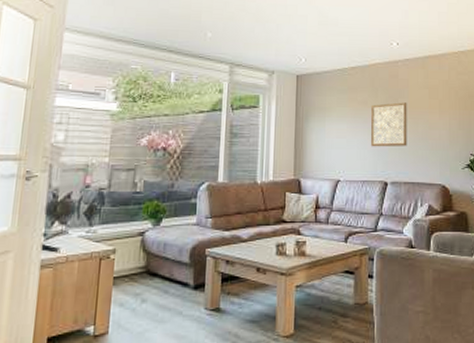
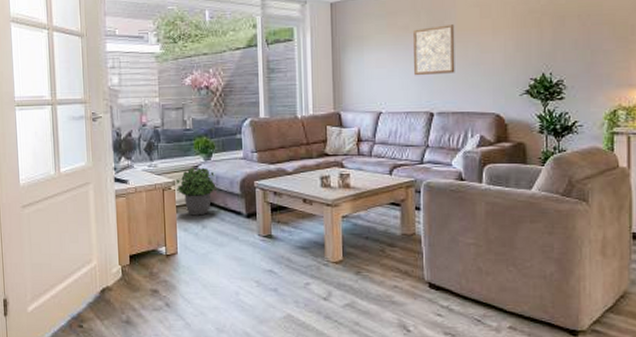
potted plant: none [116,233,165,288] -> present [176,167,218,216]

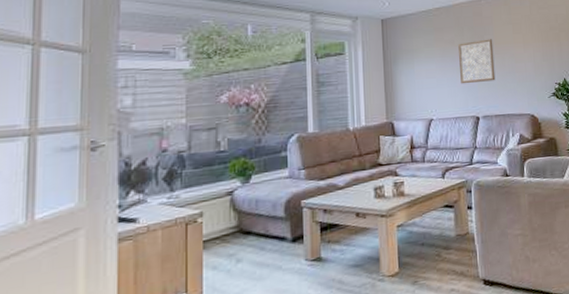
potted plant: present [176,167,218,216] -> none [204,192,257,250]

